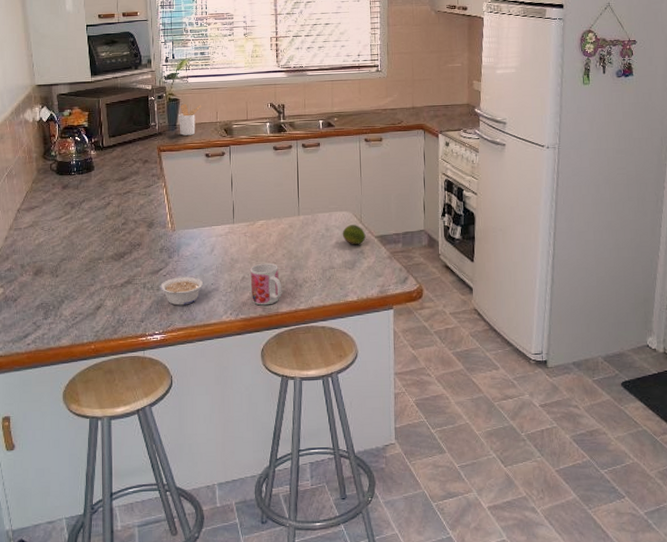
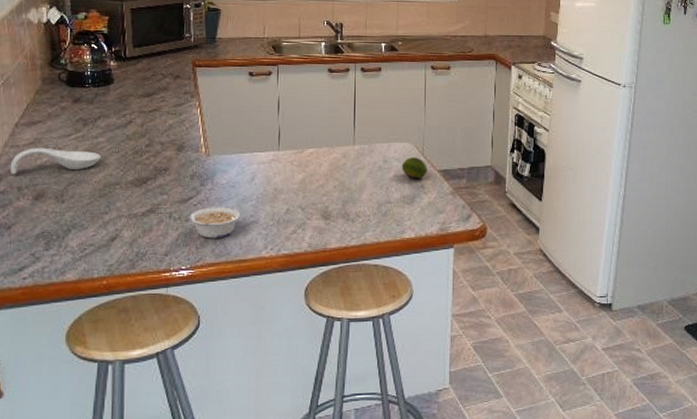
spoon rest: none [14,229,86,254] -> present [10,148,101,175]
utensil holder: present [178,103,202,136] -> none [218,14,247,50]
mug: present [250,263,282,306] -> none [295,195,332,241]

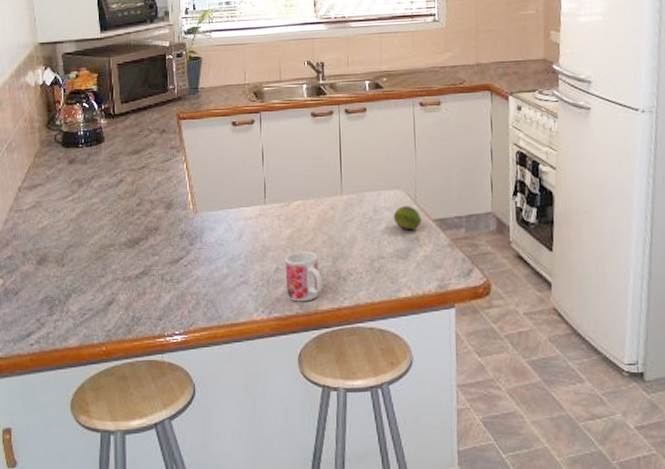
spoon rest: present [10,148,101,175] -> none [15,211,96,240]
legume: present [189,207,240,239] -> none [180,267,230,301]
mug: none [295,195,332,241] -> present [285,251,323,302]

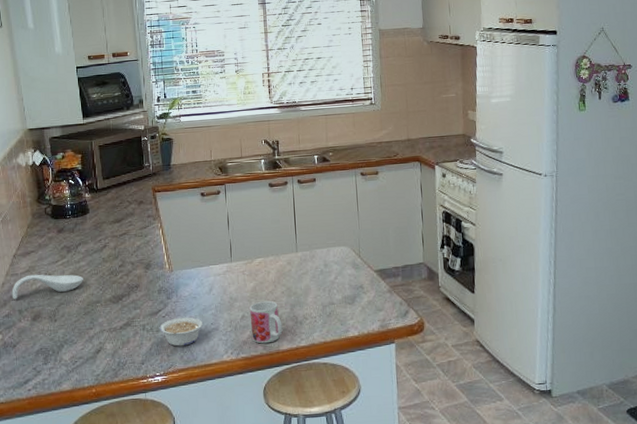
spoon rest: none [15,211,96,240] -> present [11,274,83,300]
legume: none [180,267,230,301] -> present [159,317,202,347]
fruit: present [393,206,422,230] -> none [341,259,365,280]

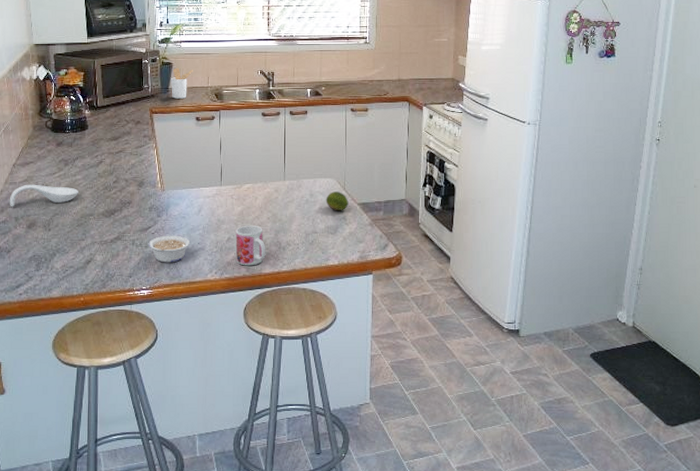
utensil holder: none [171,143,196,175] -> present [170,67,194,99]
fruit: none [341,259,365,280] -> present [326,191,349,211]

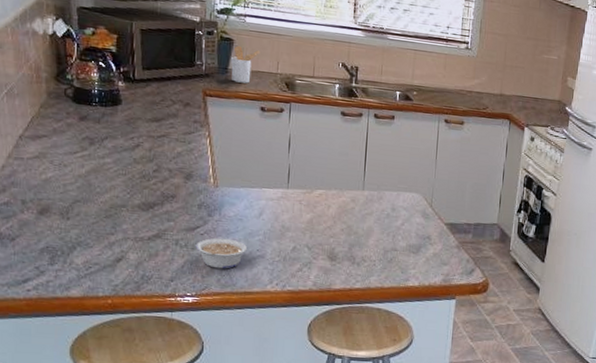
spoon rest: present [9,184,78,207] -> none [13,161,107,189]
mug: present [235,225,266,266] -> none [302,235,338,280]
fruit: present [326,191,349,211] -> none [409,208,435,230]

